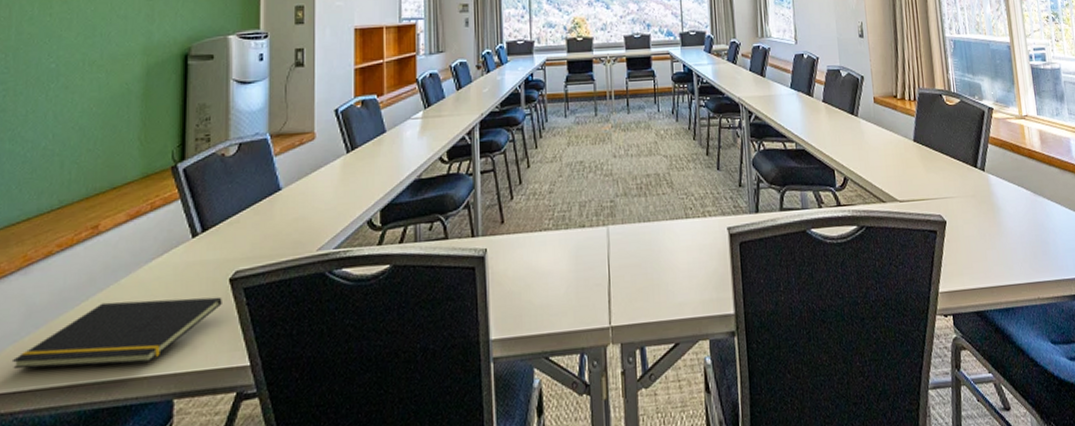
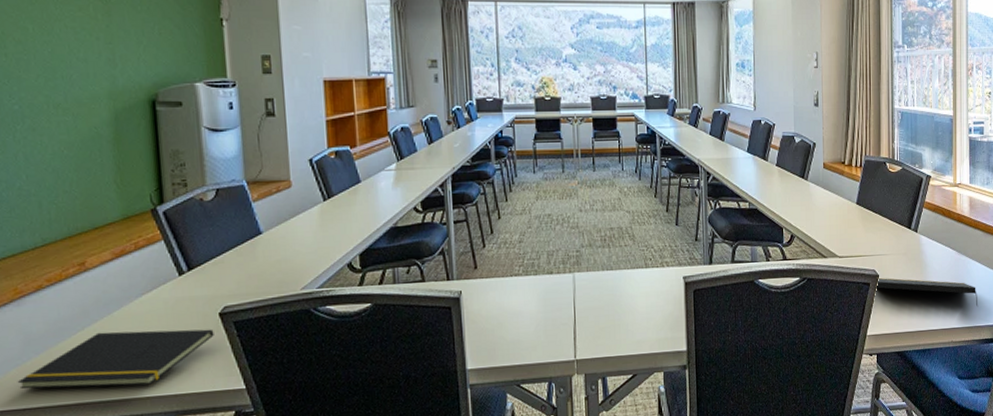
notepad: none [943,224,1065,257] -> present [875,277,978,307]

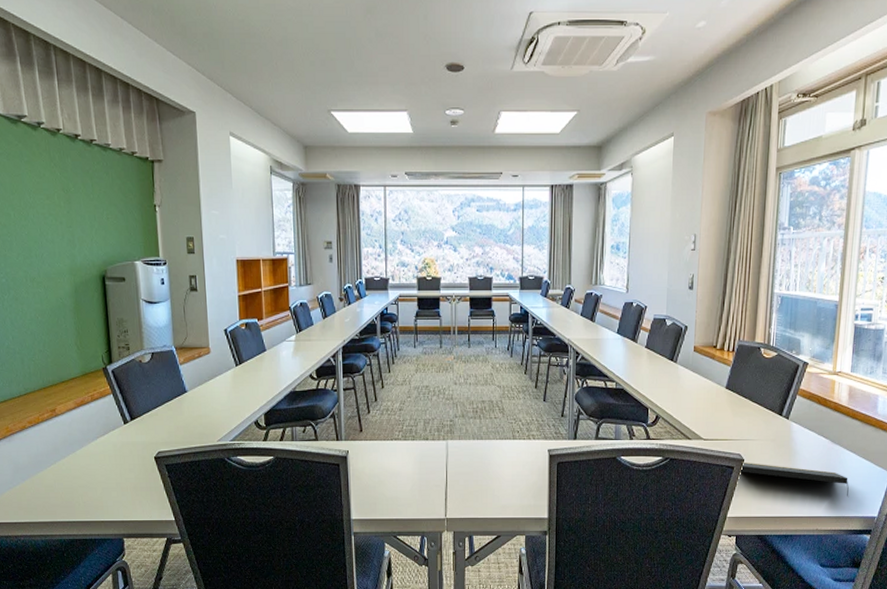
notepad: present [17,329,214,390] -> none [10,466,151,511]

